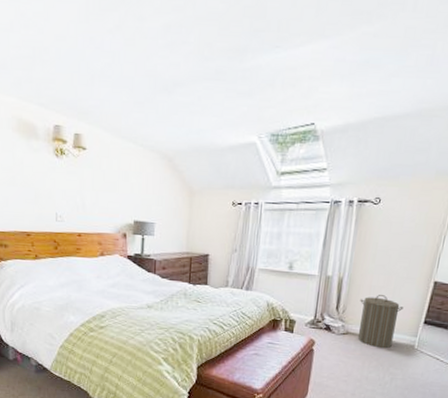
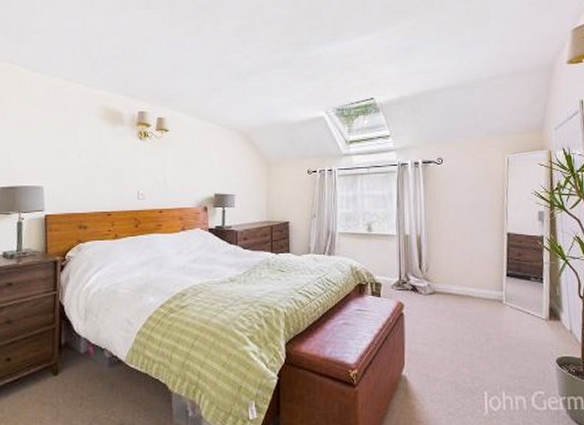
laundry hamper: present [357,295,404,349] -> none [441,250,484,306]

